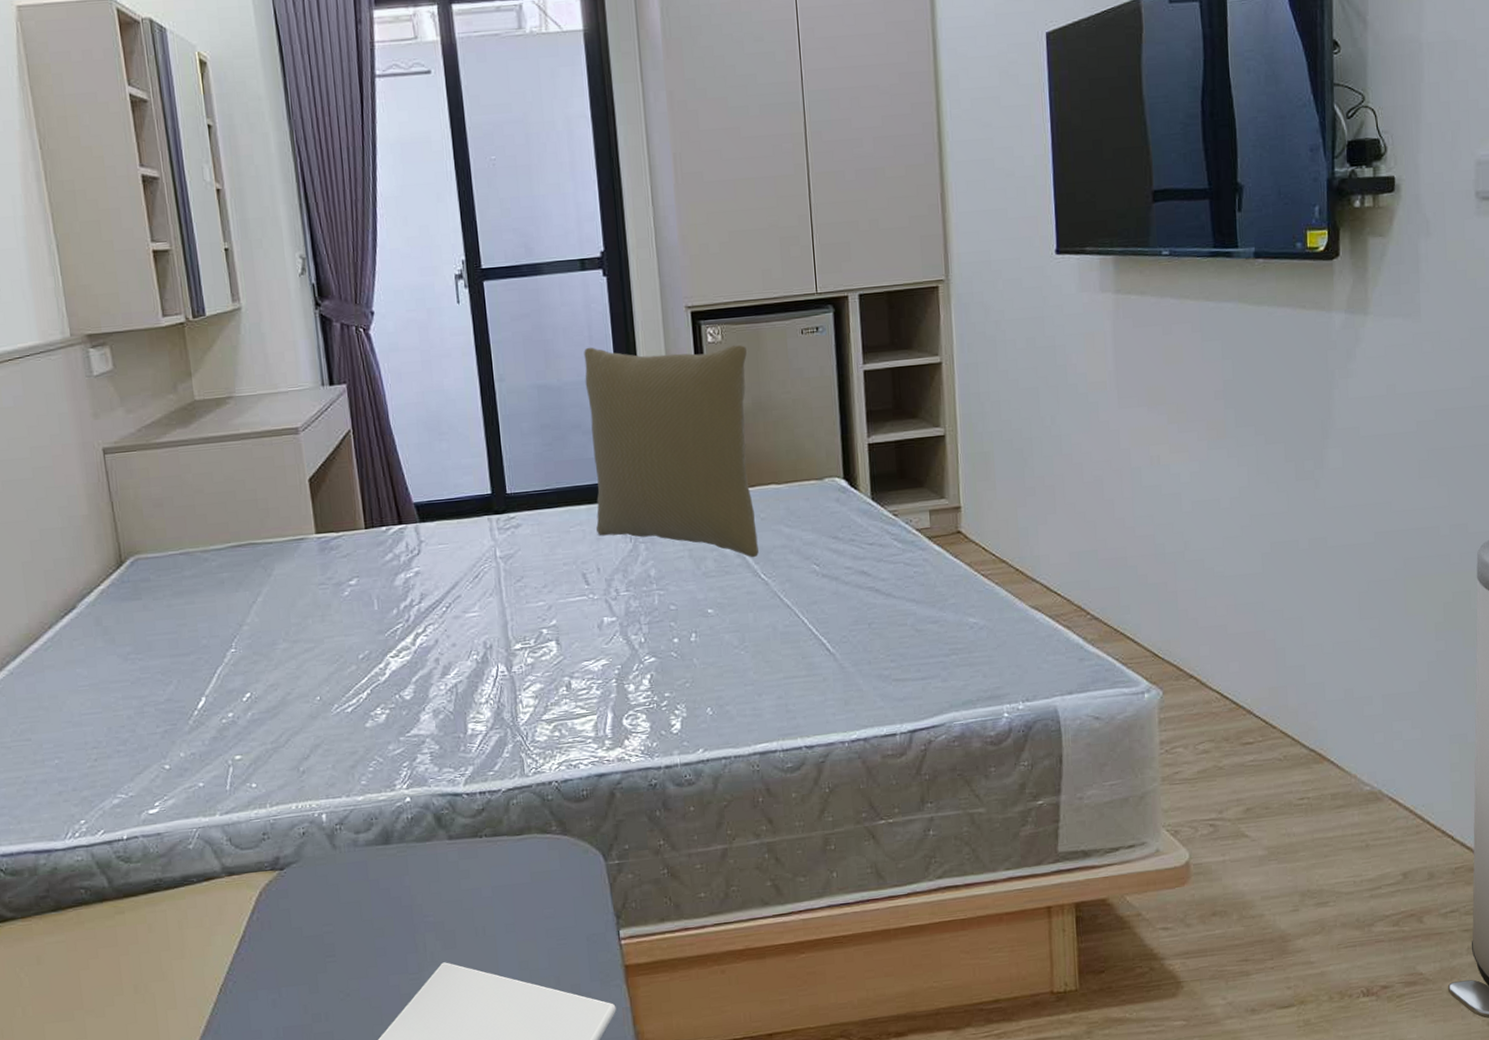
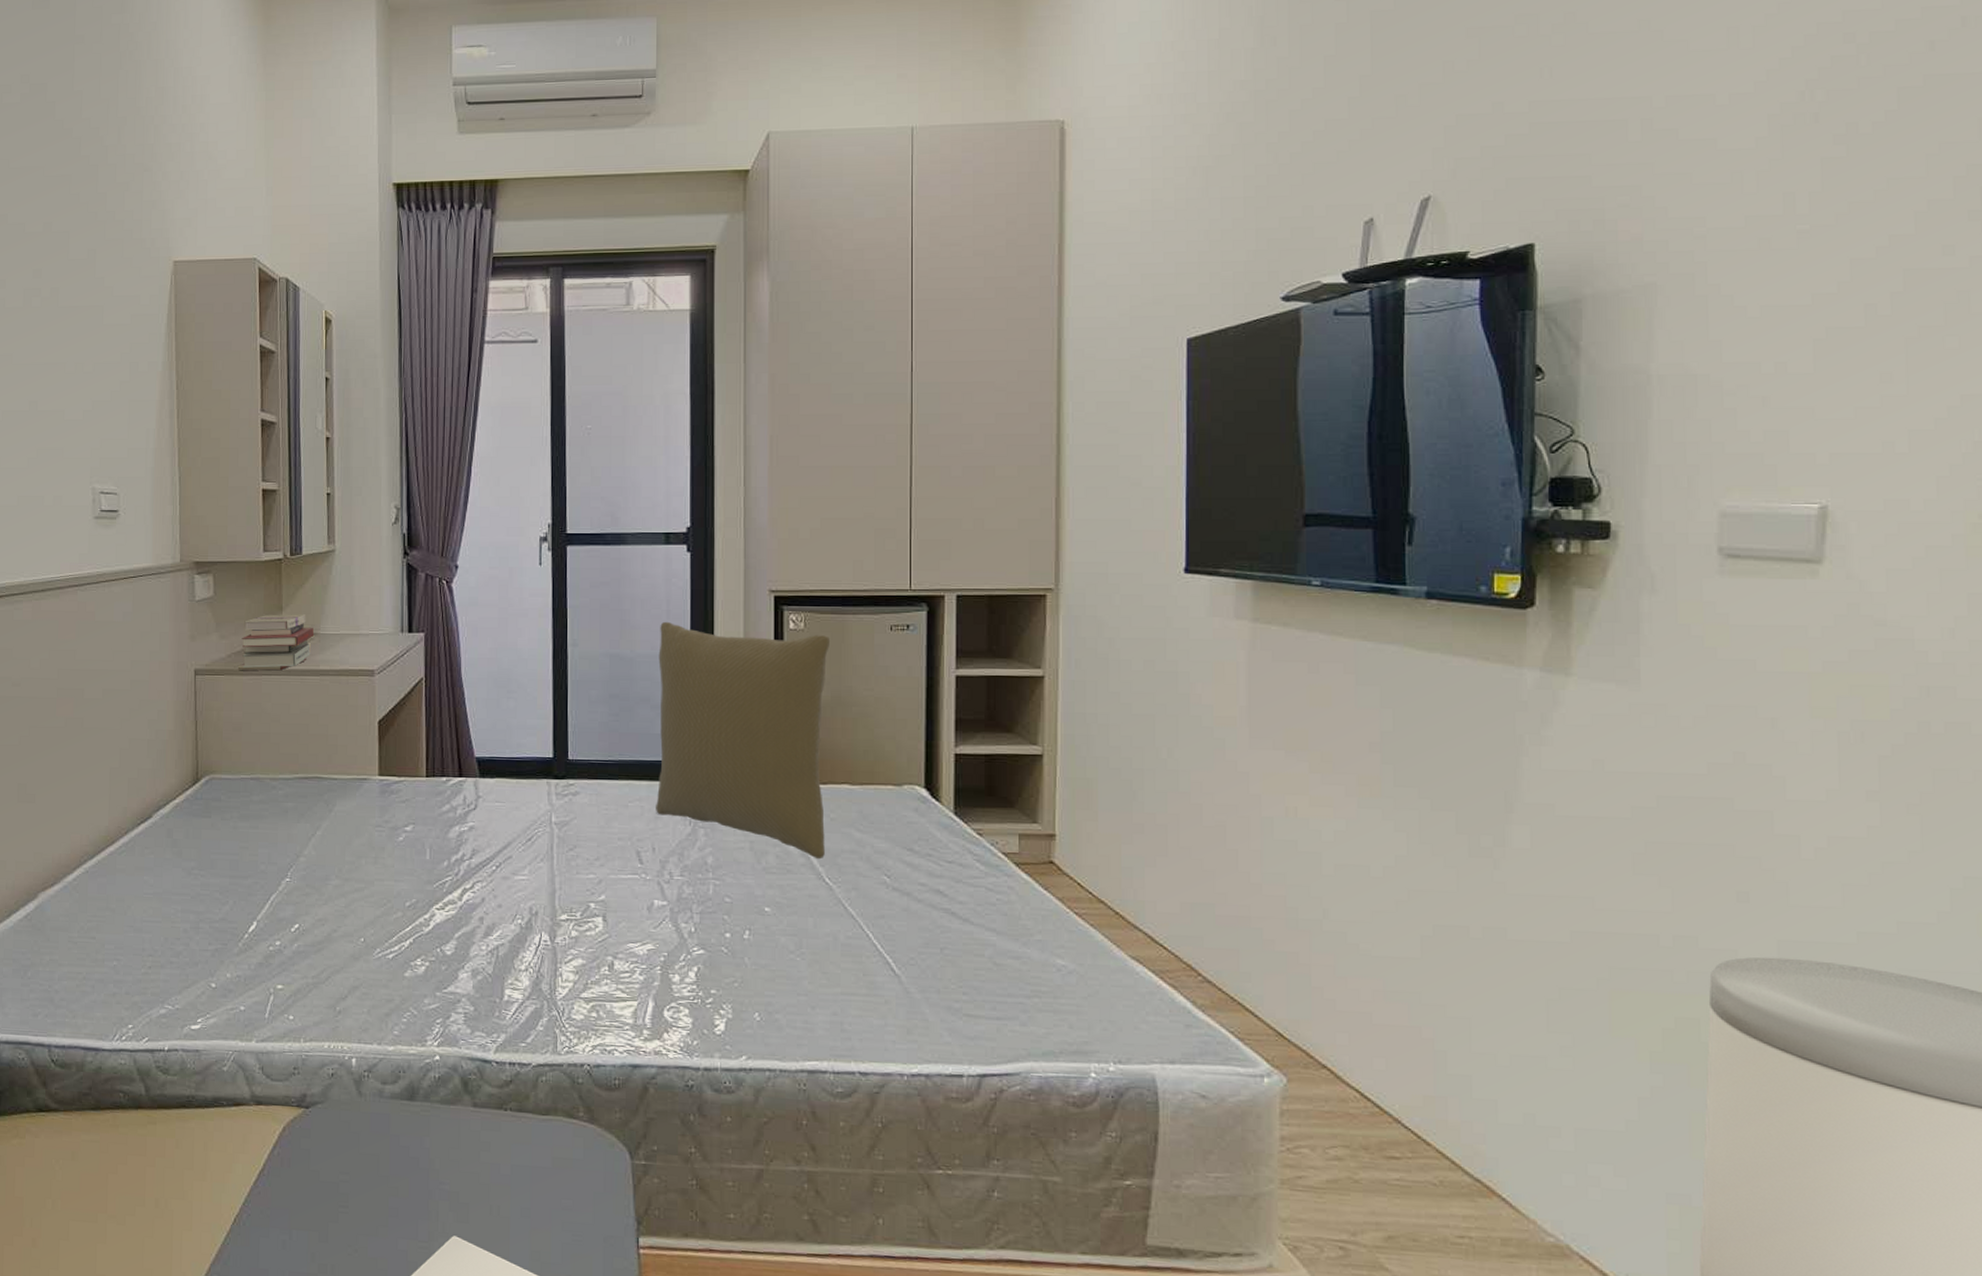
books: none [150,378,230,444] -> present [237,614,315,671]

